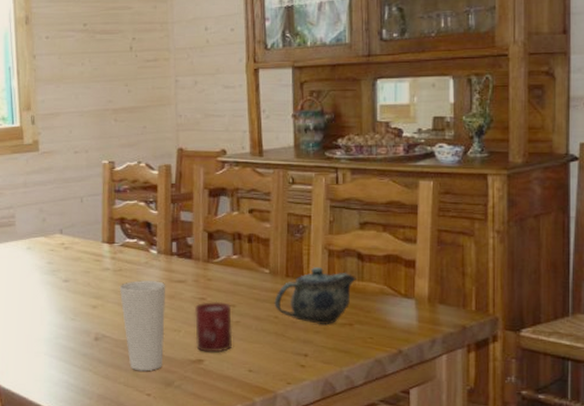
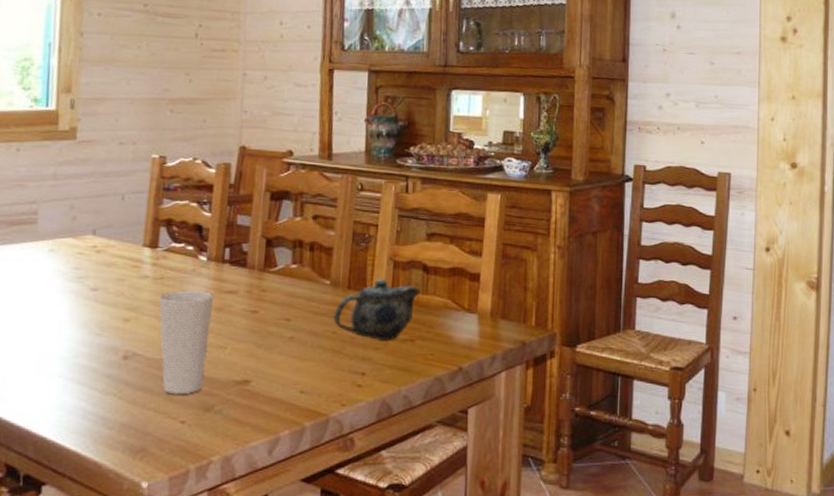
cup: present [194,301,233,353] -> none [243,314,286,372]

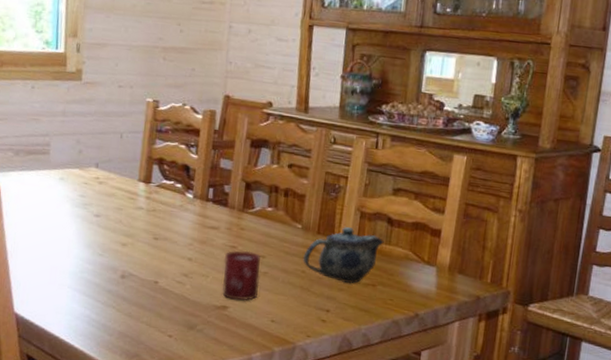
cup: present [158,290,214,395] -> none [151,222,199,313]
cup: none [243,314,286,372] -> present [222,250,261,301]

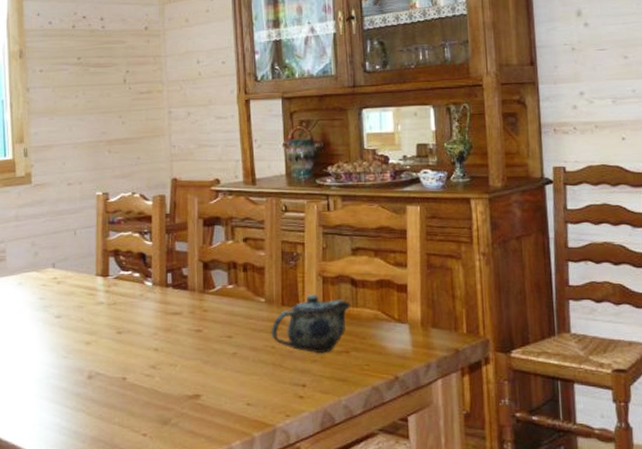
cup: present [222,250,261,301] -> none [190,332,230,387]

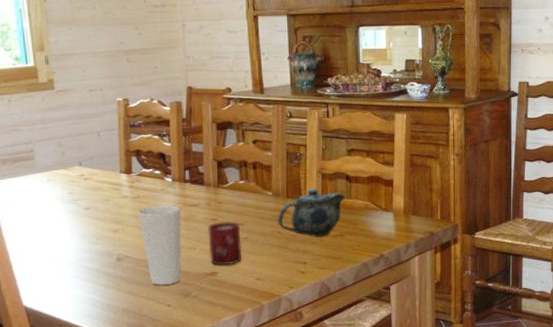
cup: none [113,314,162,410] -> present [138,205,182,286]
cup: none [190,332,230,387] -> present [207,221,242,266]

